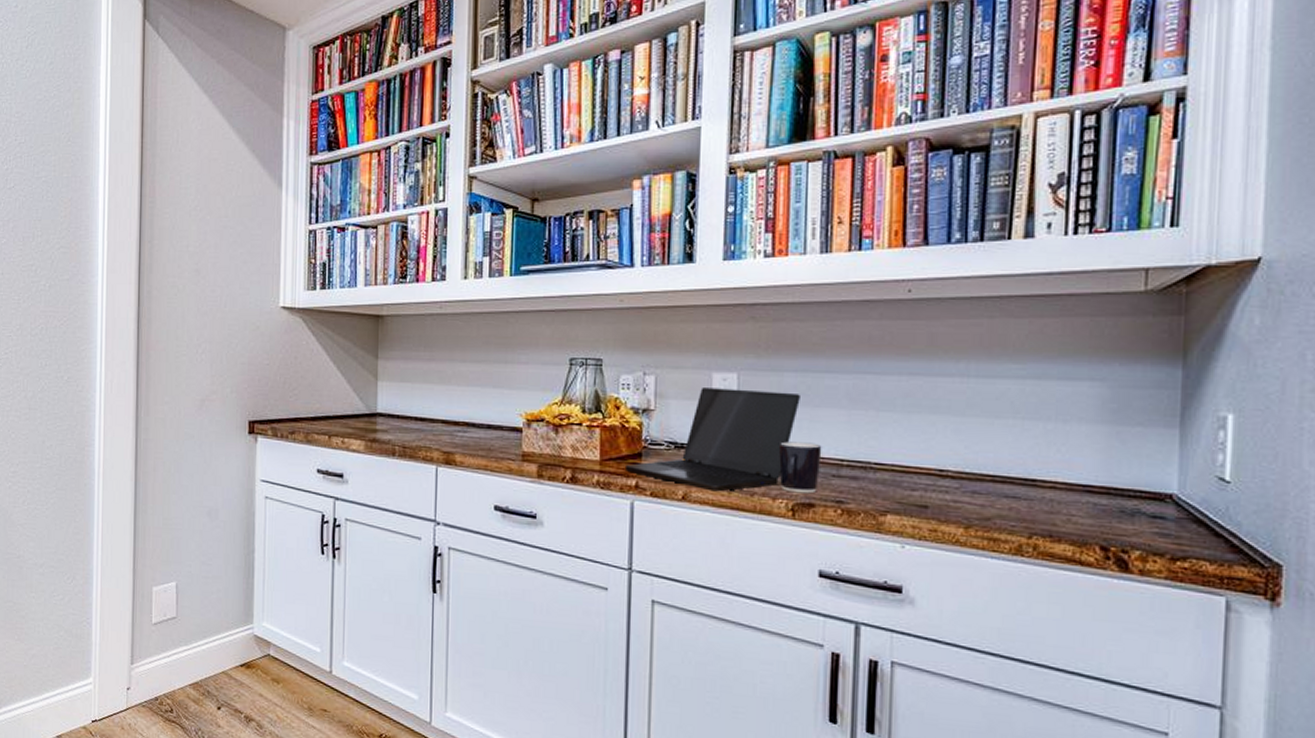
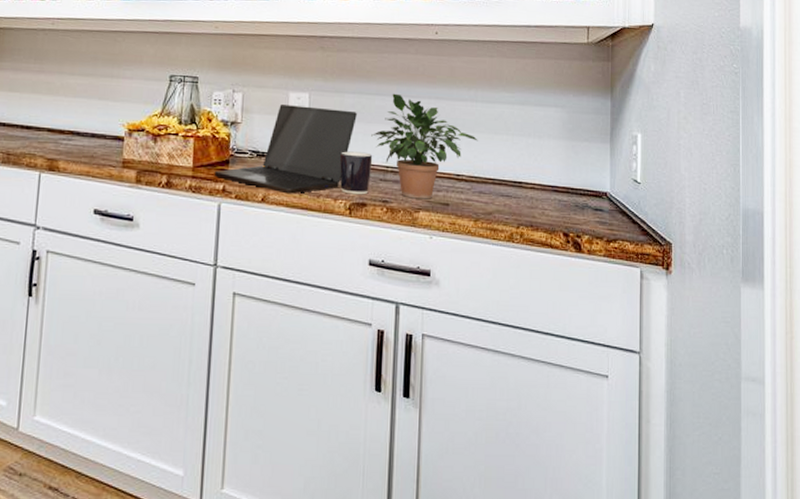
potted plant: none [820,370,971,500] -> present [371,93,478,200]

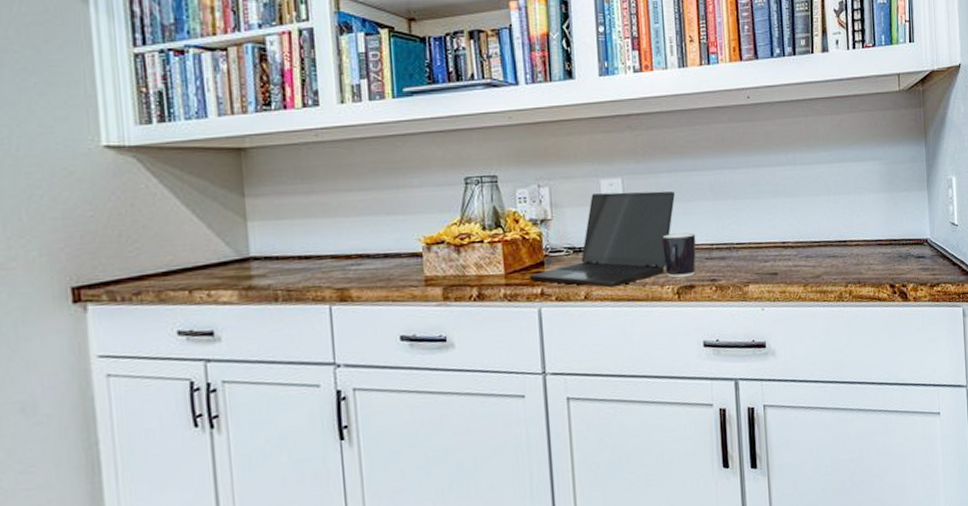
potted plant: present [371,93,478,200] -> none [692,166,800,273]

